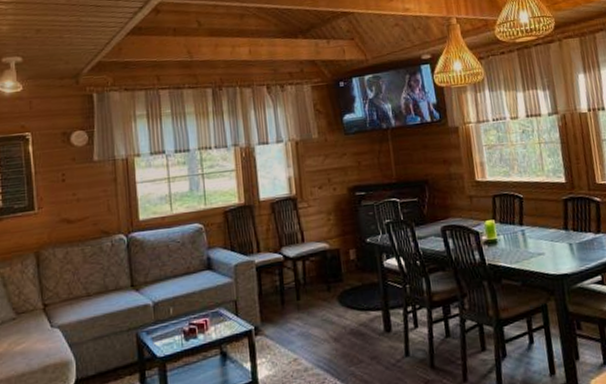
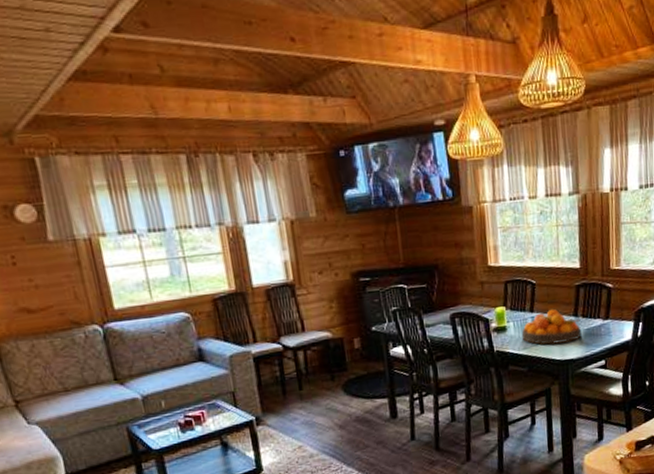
fruit bowl: none [512,223,574,259] -> present [521,309,582,345]

